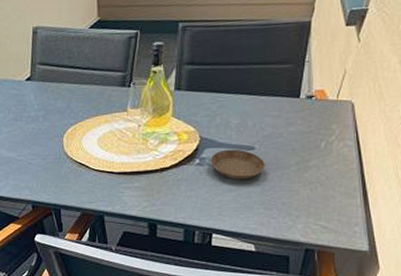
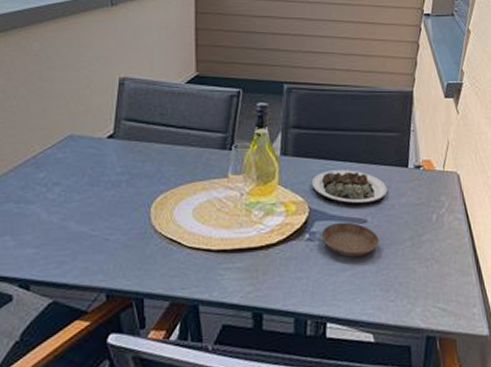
plate: none [203,101,277,135] -> present [311,170,388,206]

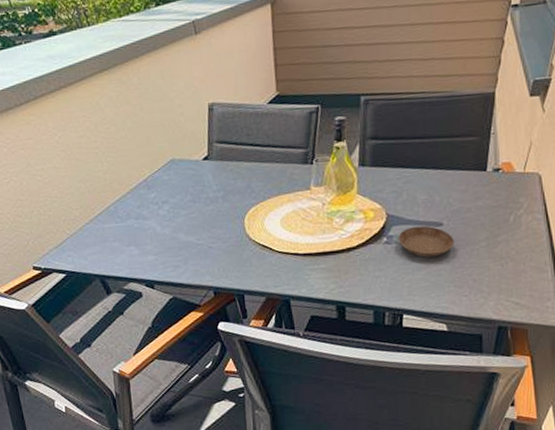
plate: present [311,170,388,206] -> none [388,176,464,211]

